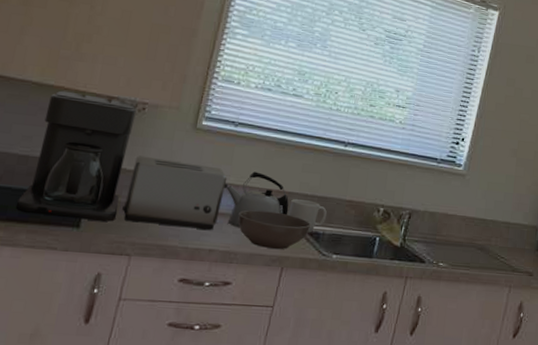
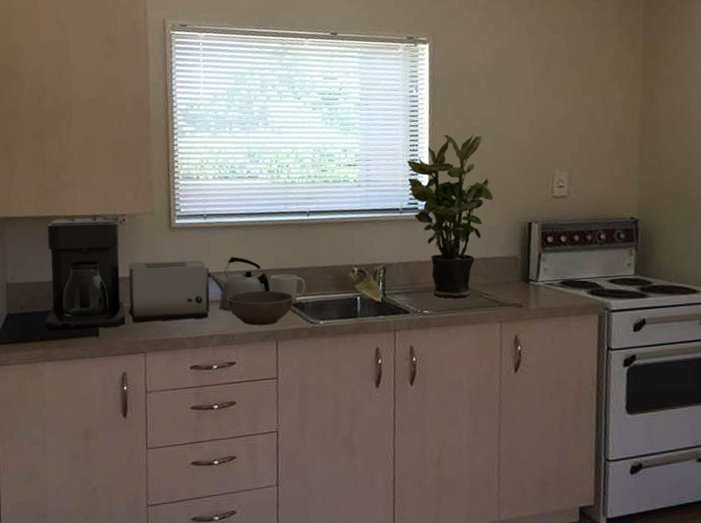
potted plant: none [450,98,530,258] -> present [407,134,493,299]

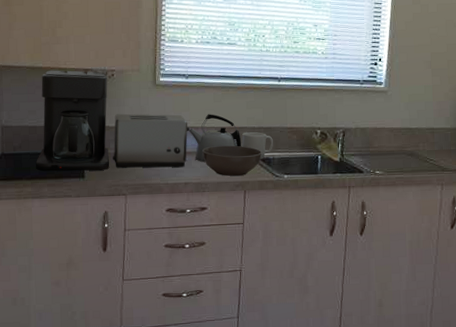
potted plant: present [407,134,493,299] -> none [370,17,443,162]

